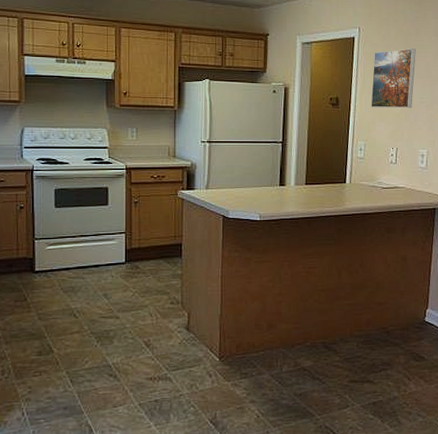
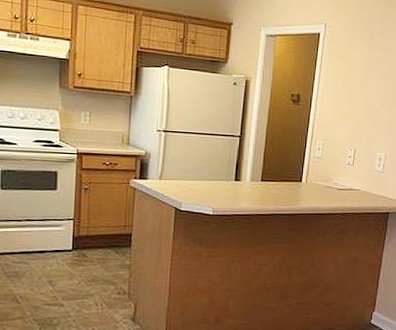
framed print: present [371,48,416,109] -> none [332,49,381,111]

